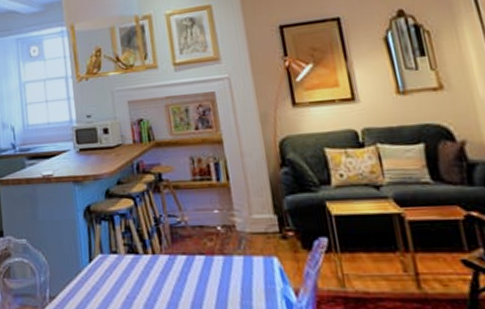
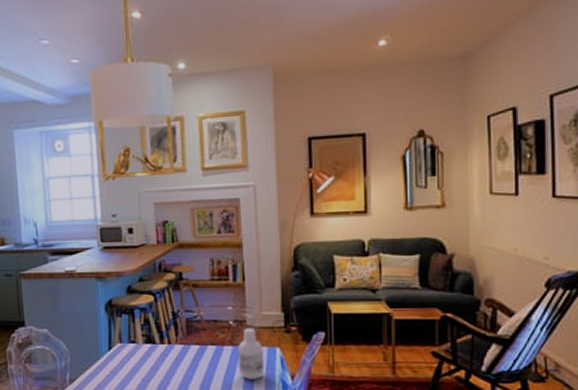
bottle: none [229,233,263,296] -> present [237,327,265,379]

